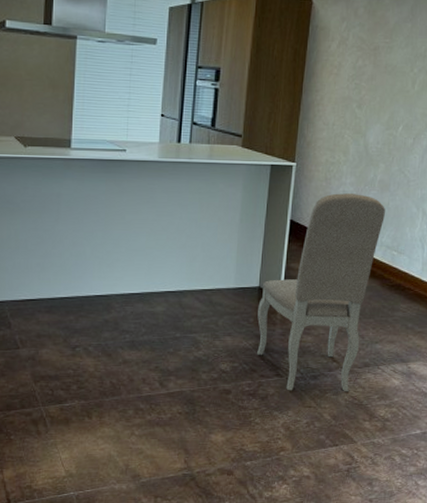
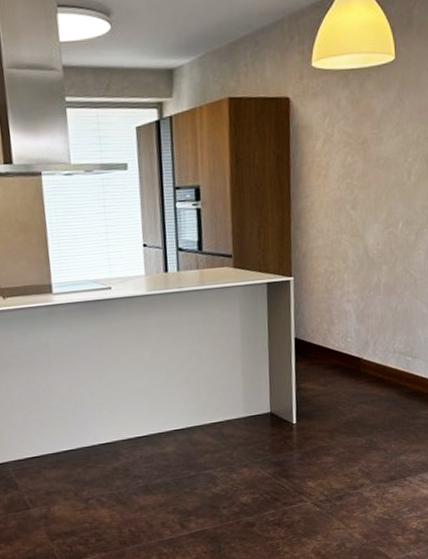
dining chair: present [257,193,385,392] -> none [272,301,394,516]

